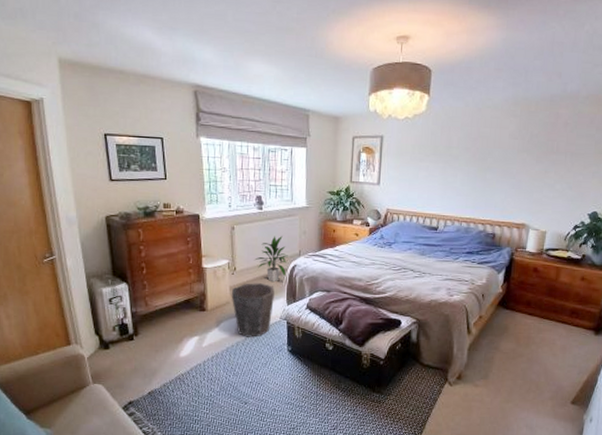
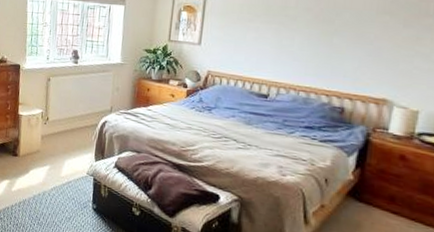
waste bin: present [231,283,274,337] -> none [42,134,84,190]
indoor plant: present [254,235,288,282] -> none [66,90,99,137]

